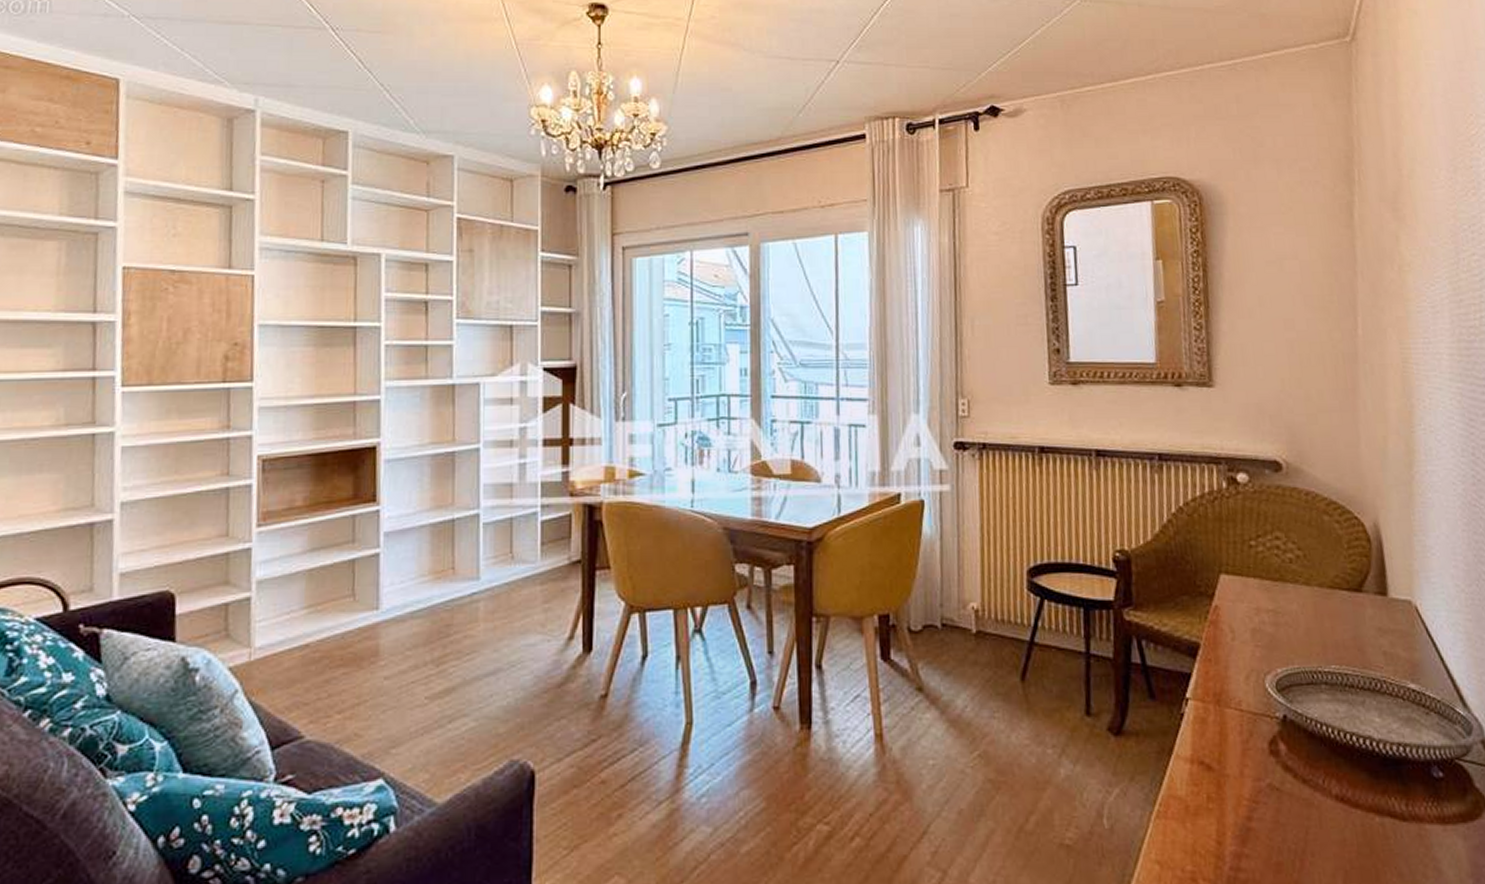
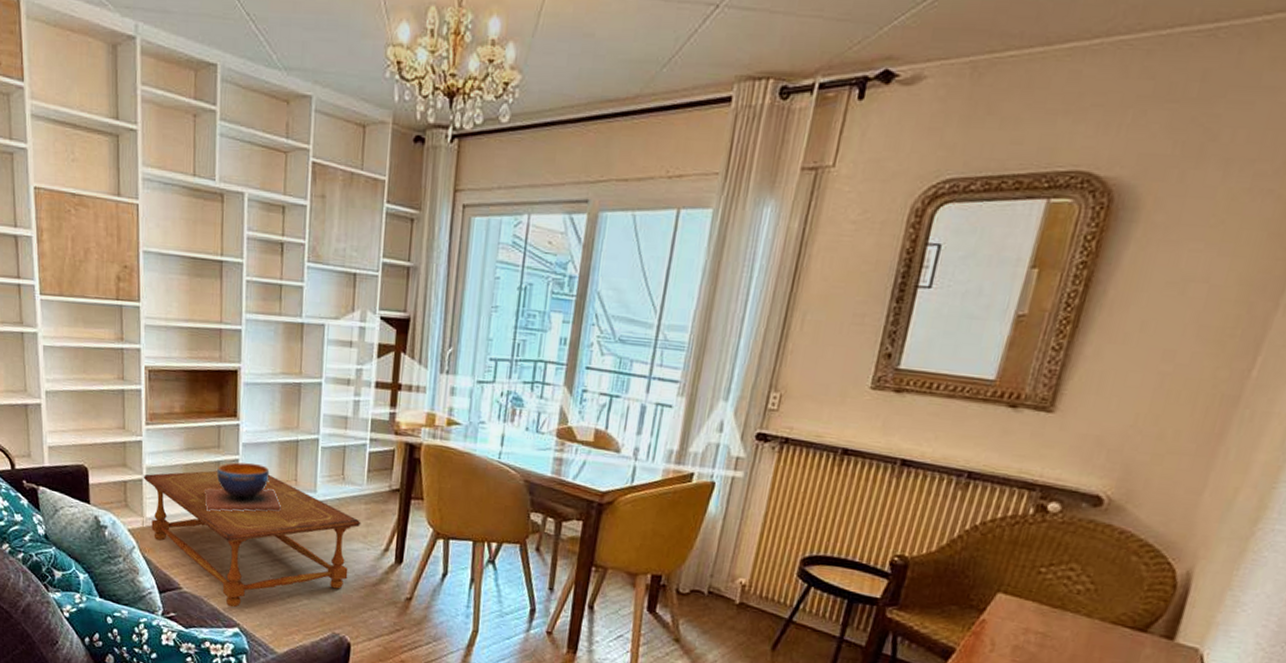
coffee table: none [251,566,538,751] -> present [143,470,361,608]
decorative bowl: none [335,554,437,625] -> present [204,462,282,512]

